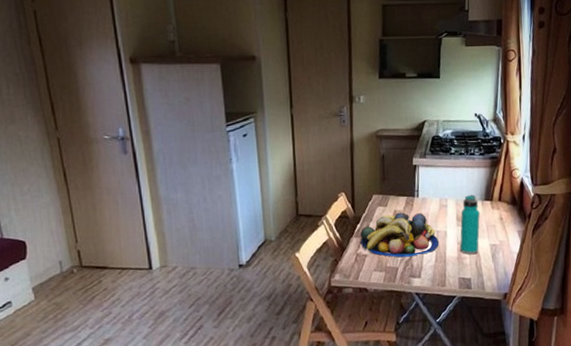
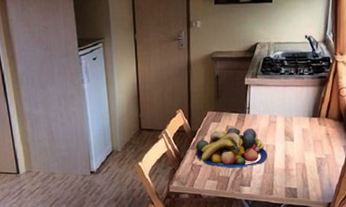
water bottle: present [460,194,480,255] -> none [287,112,307,167]

